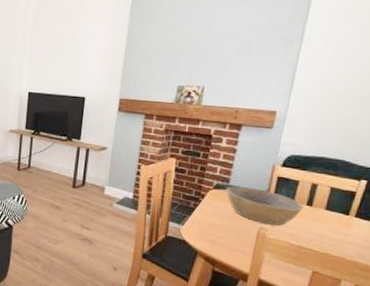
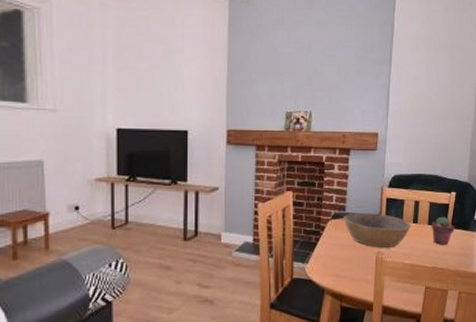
potted succulent: none [328,203,361,234] -> present [431,216,455,245]

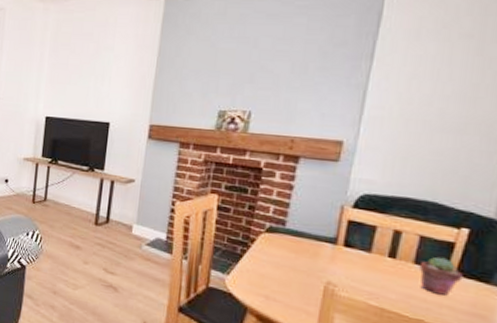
bowl: present [343,212,411,248] -> none [281,229,384,281]

